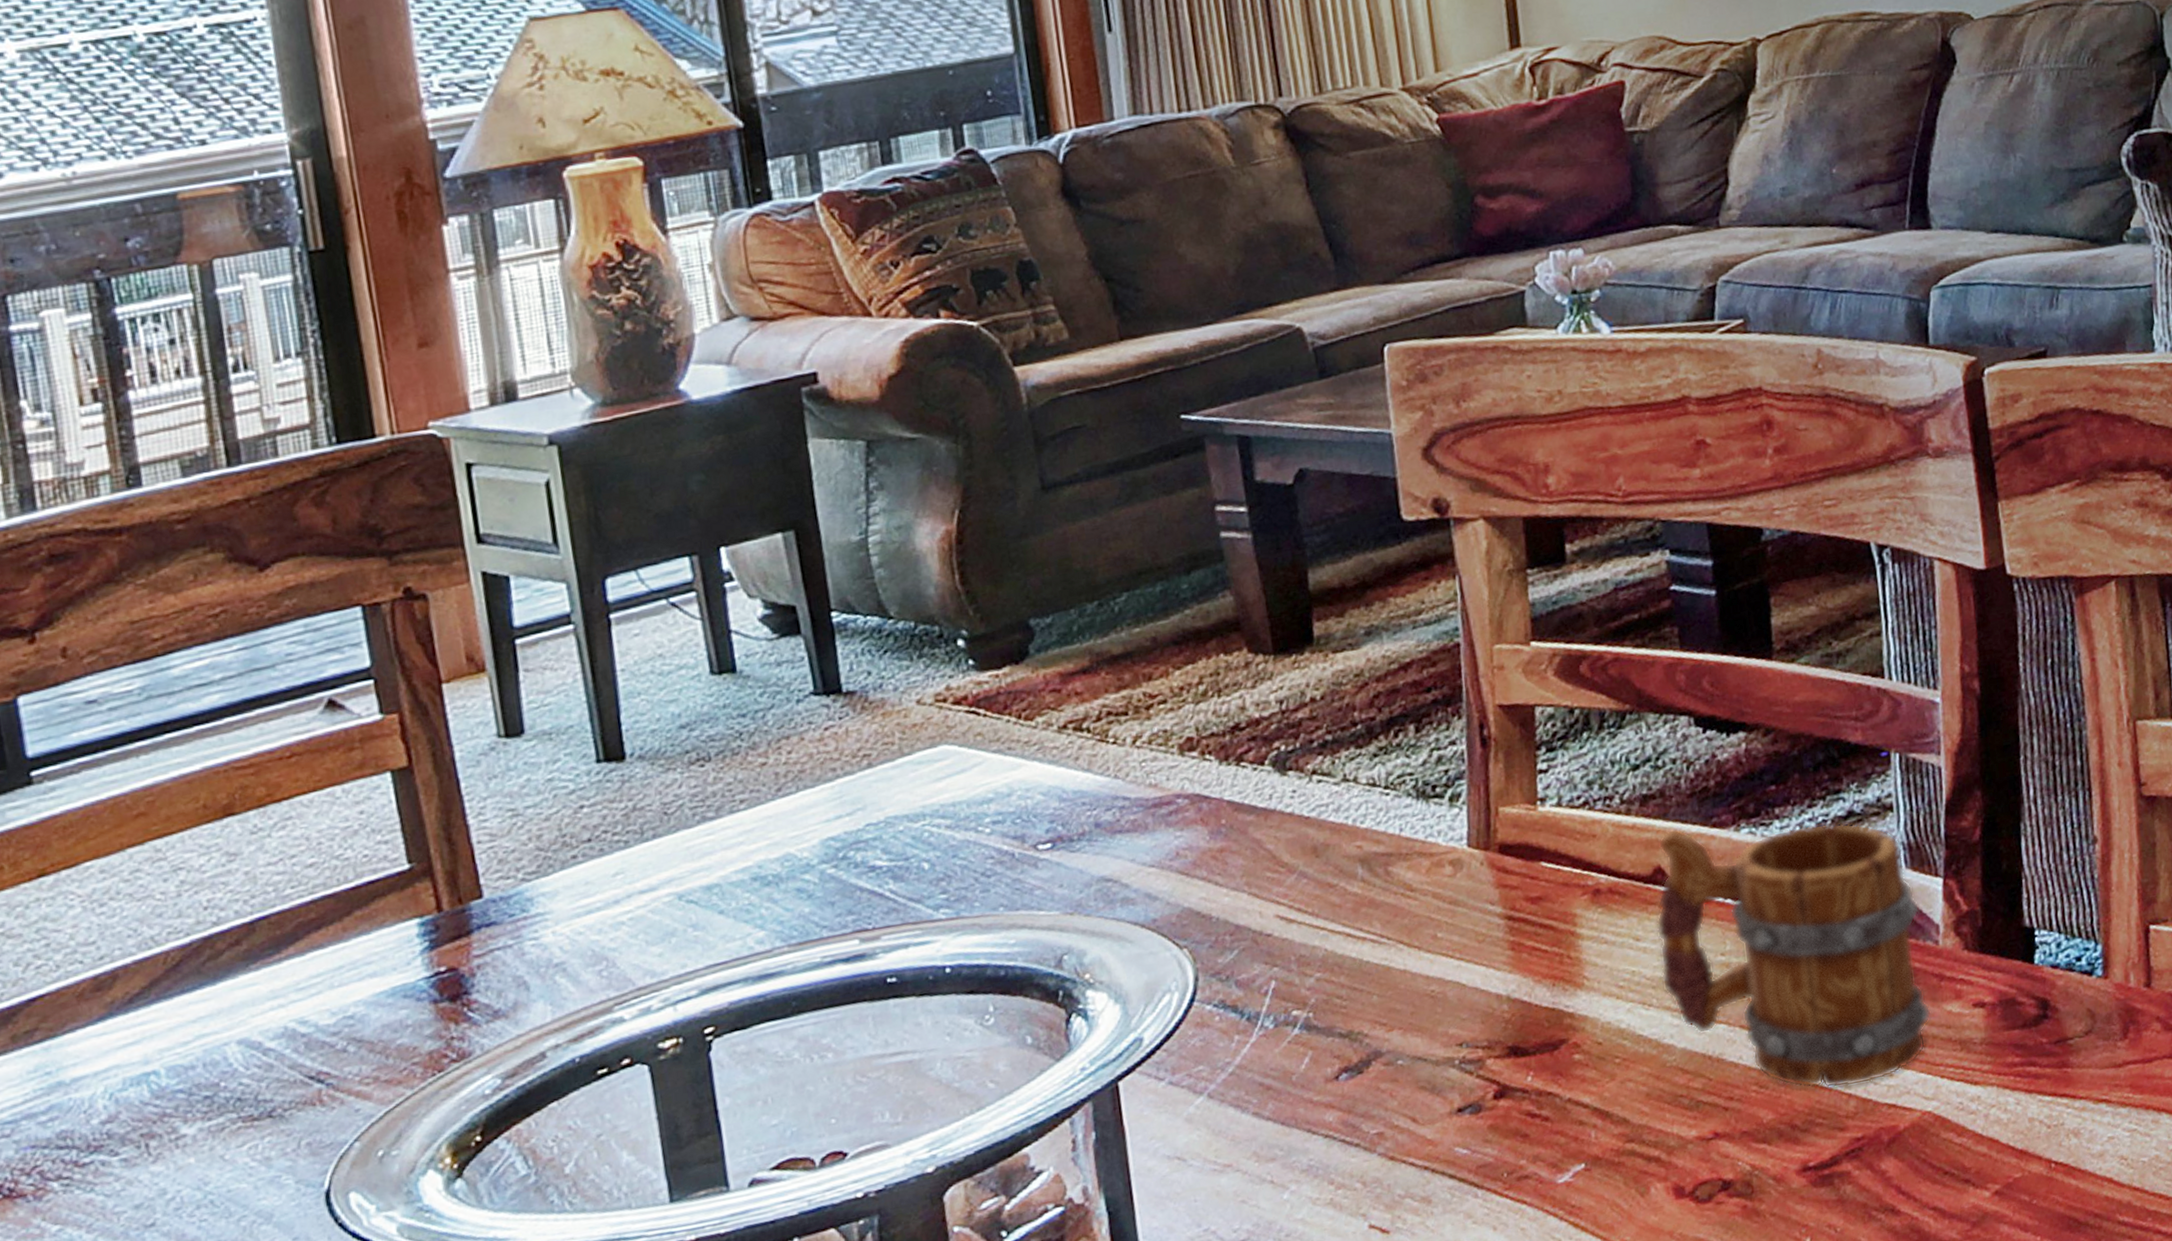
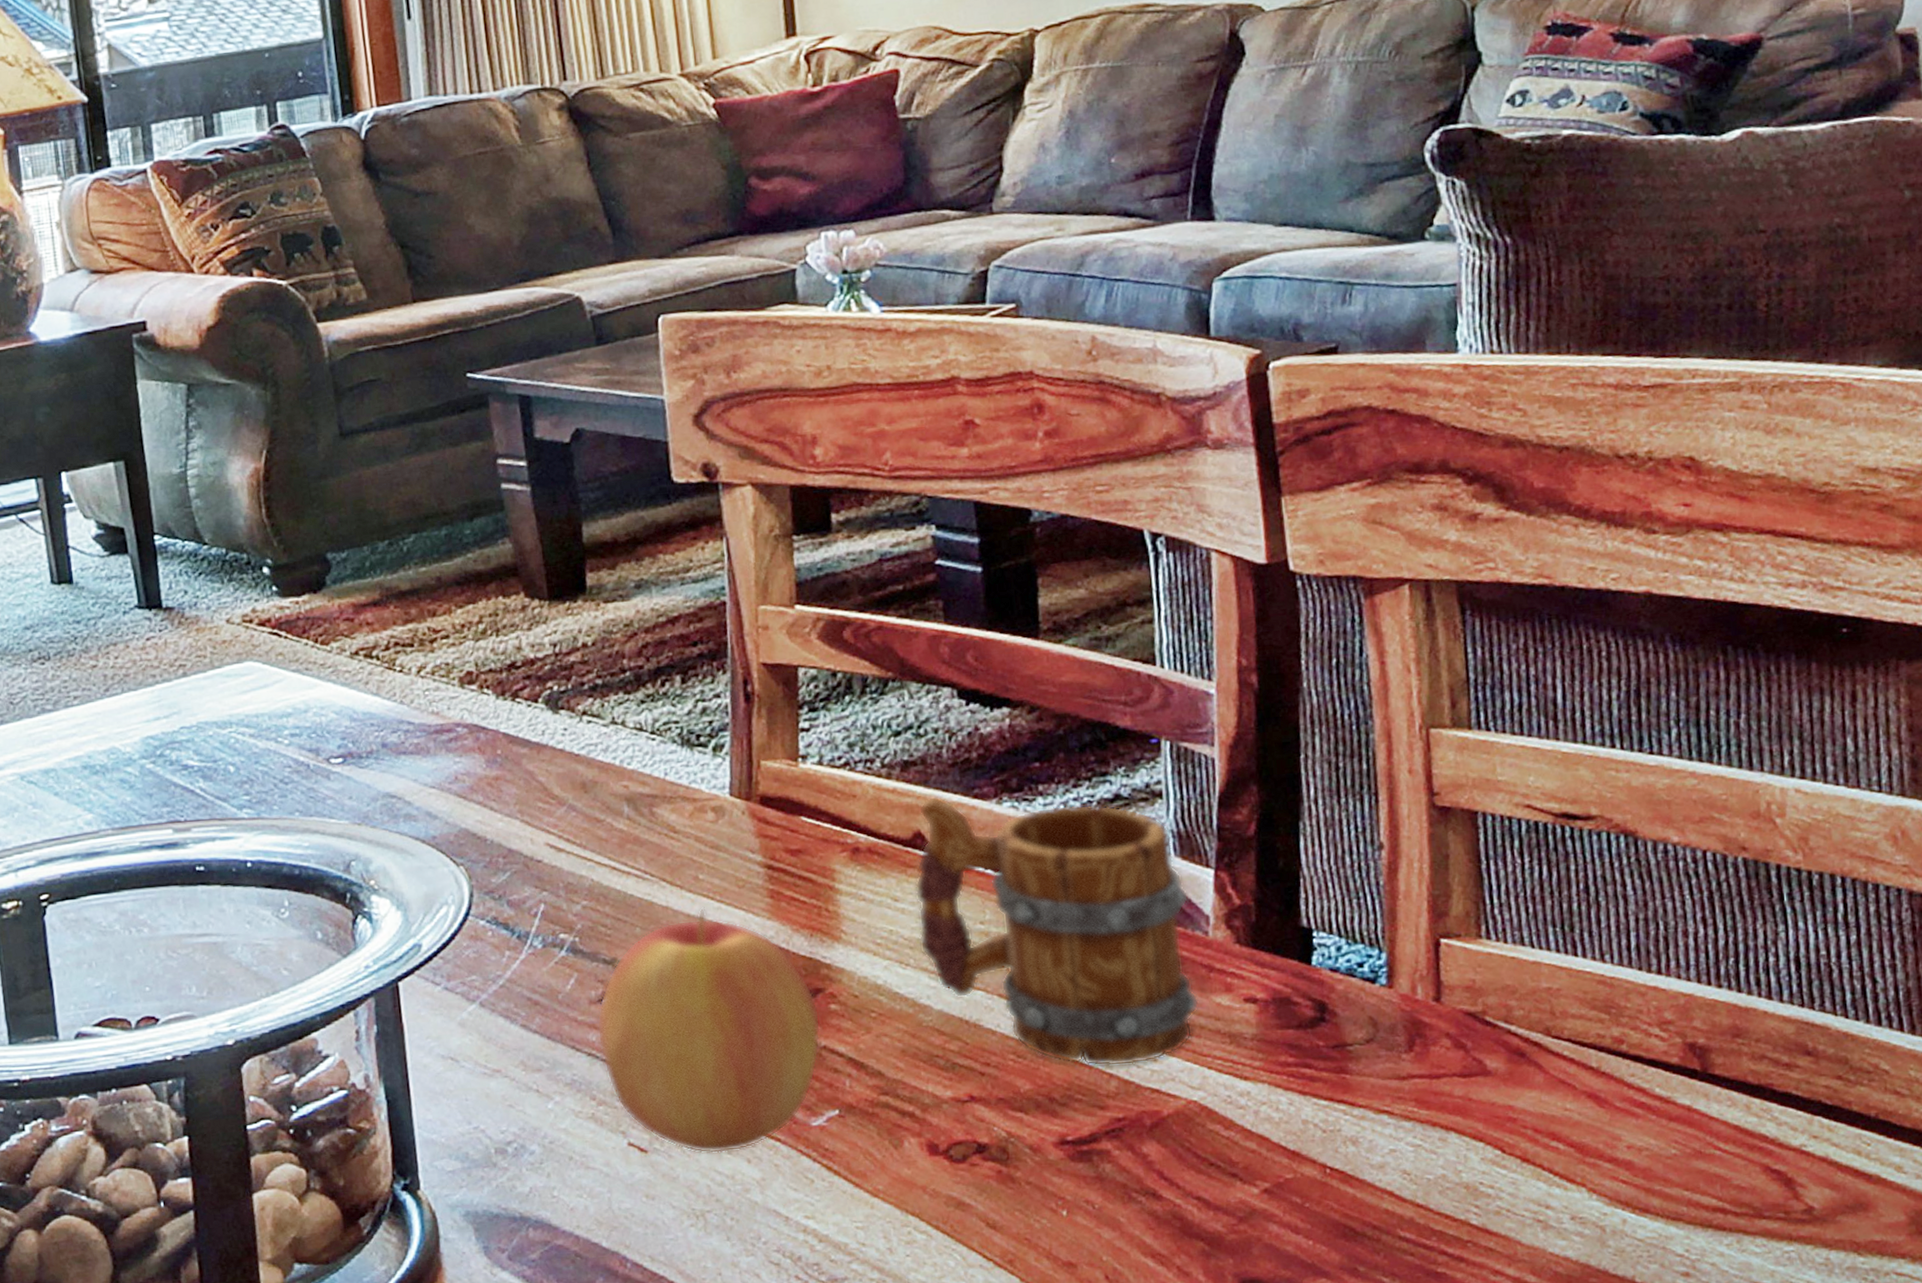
apple: none [1333,966,1566,1227] -> present [596,907,821,1154]

